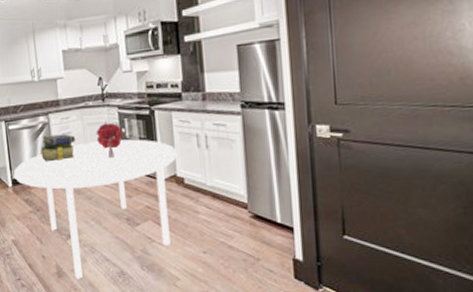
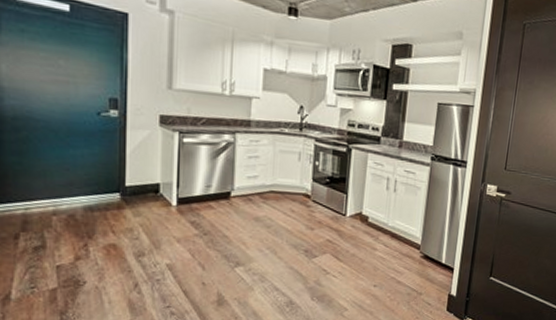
dining table: present [13,139,177,279] -> none [180,170,366,308]
stack of books: present [40,134,75,162] -> none [219,155,262,186]
bouquet: present [96,122,123,159] -> none [286,153,315,190]

